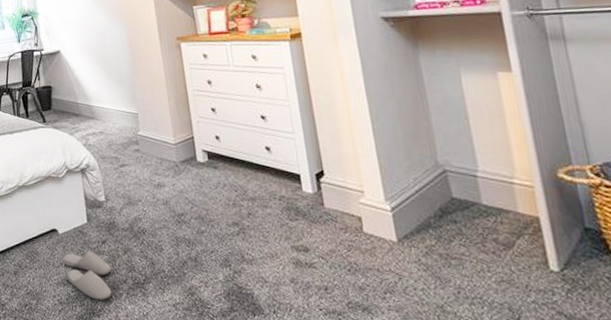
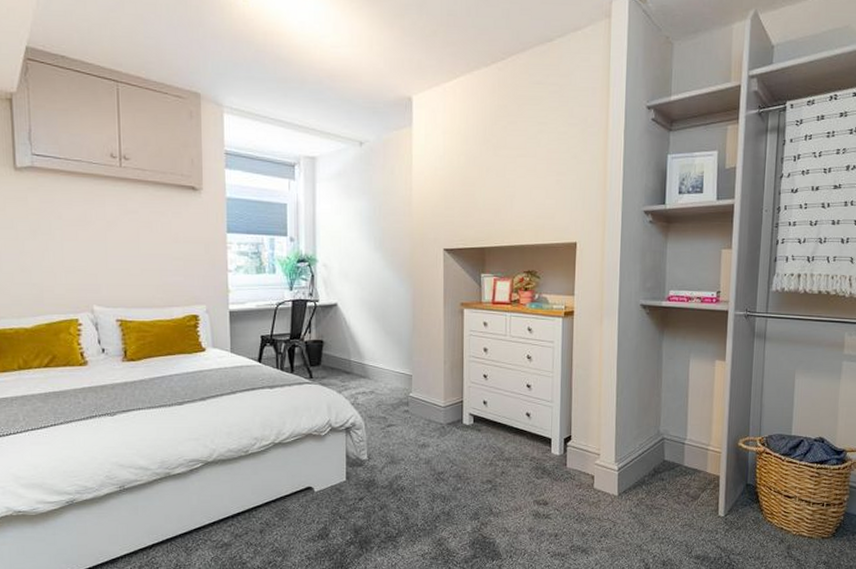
slippers: present [63,250,112,300] -> none [316,507,366,554]

